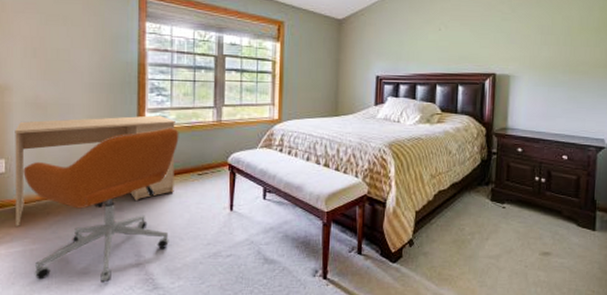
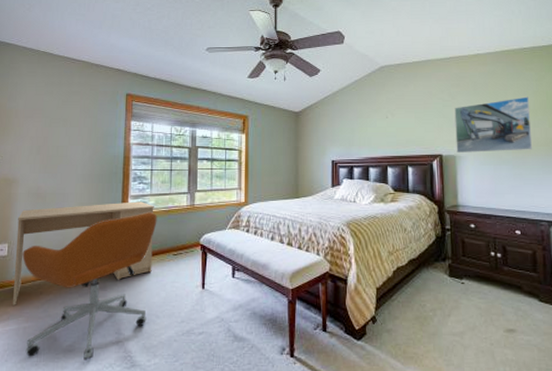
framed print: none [511,12,594,73] -> present [454,96,533,154]

